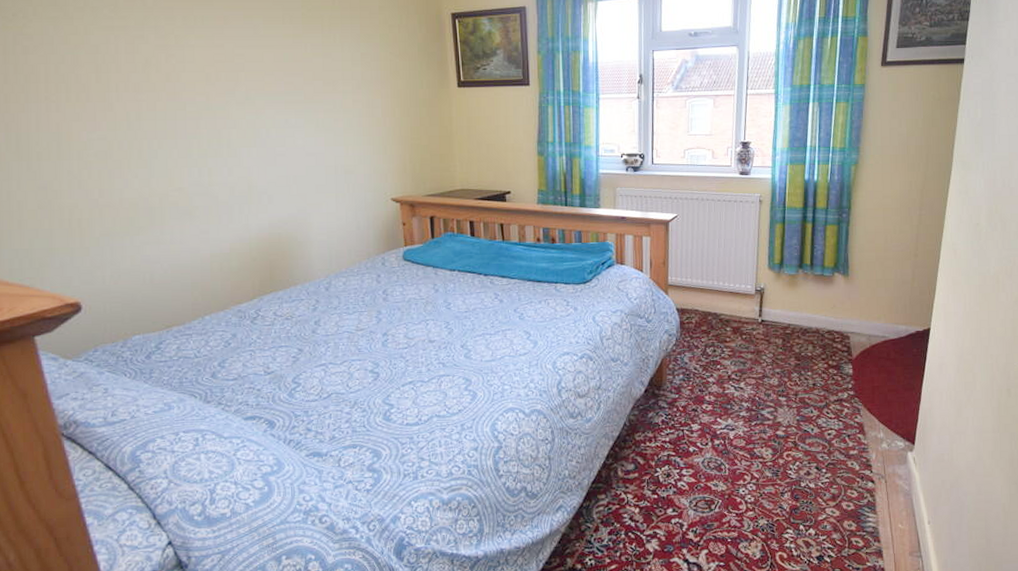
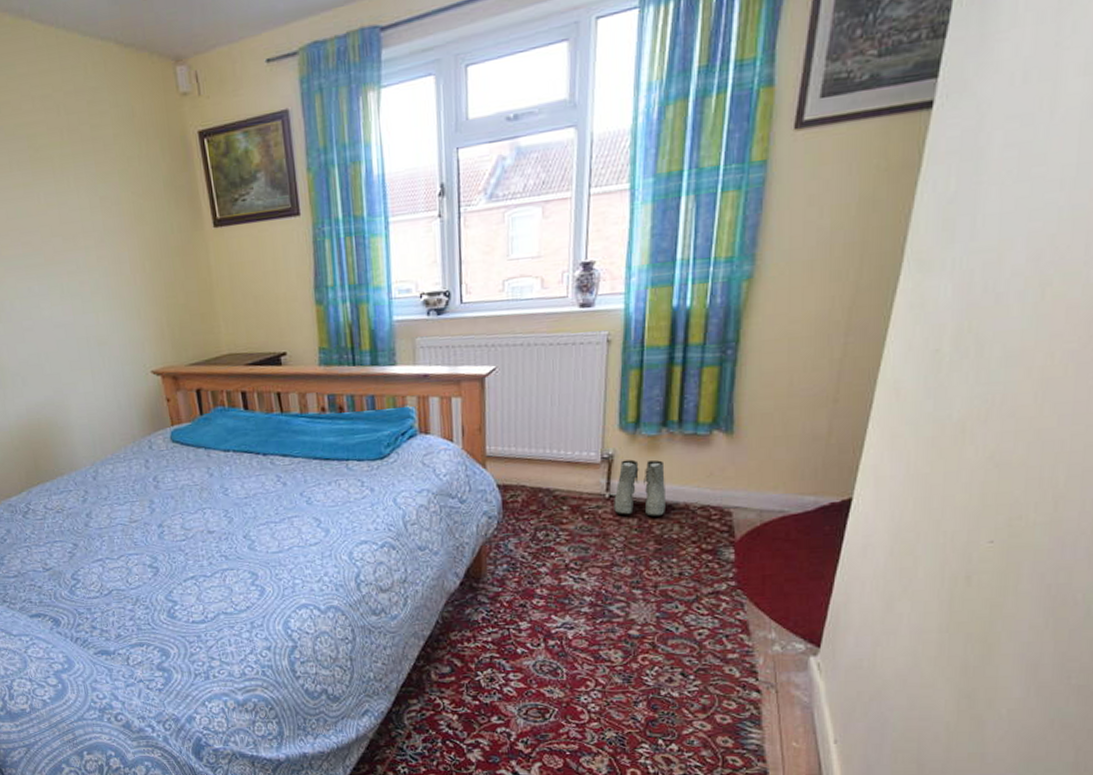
boots: none [765,292,802,338] -> present [614,459,665,516]

